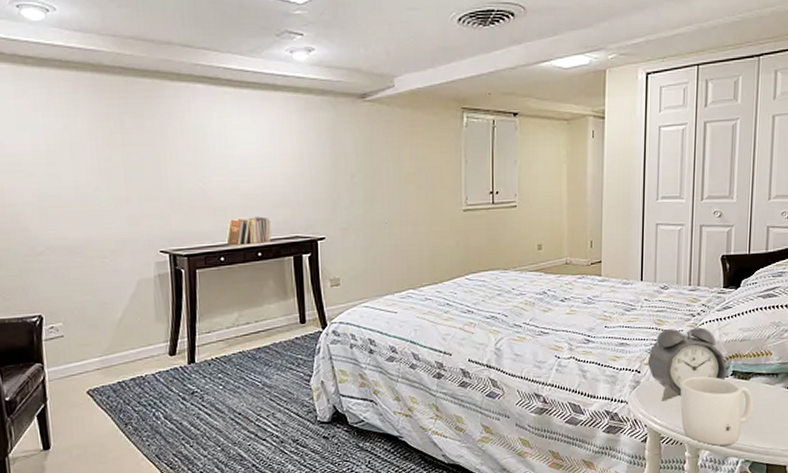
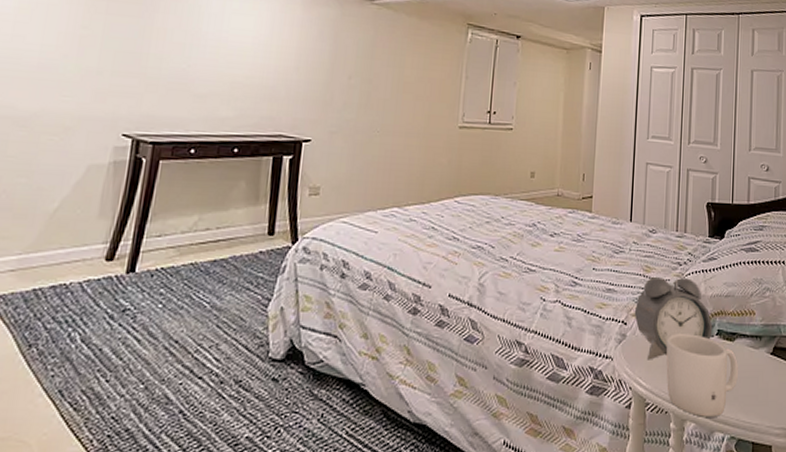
books: present [226,216,272,246] -> none [201,108,255,139]

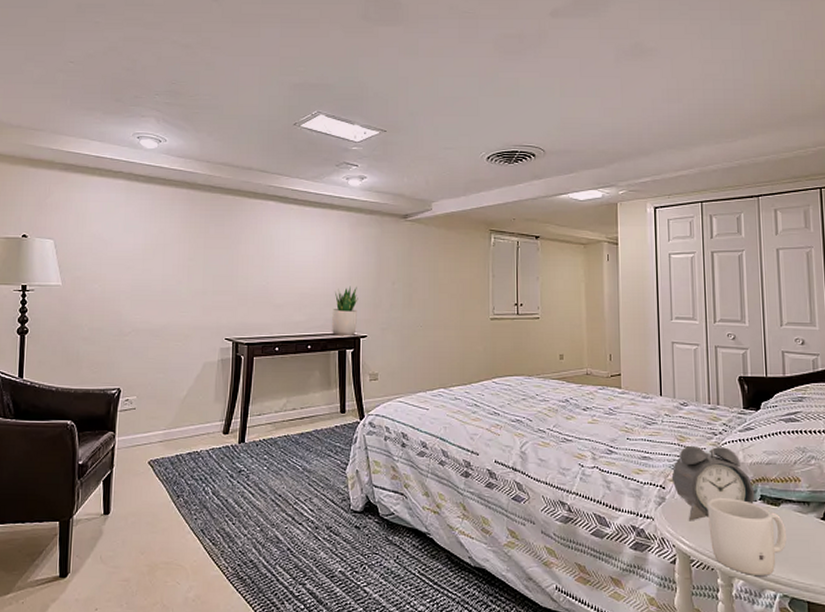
planter: none [267,77,305,140] -> present [332,286,358,337]

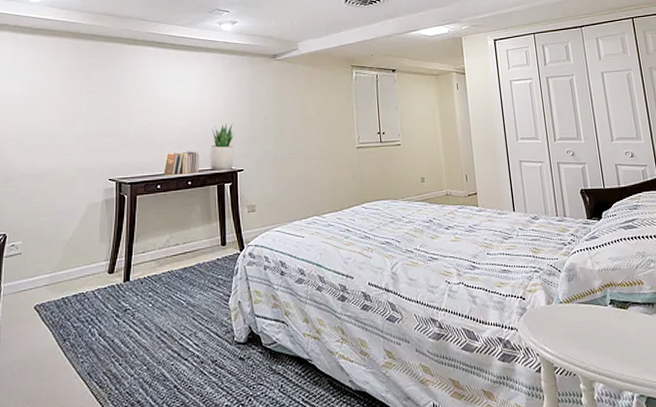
books: none [282,314,321,338] -> present [163,151,200,176]
alarm clock: present [671,445,755,521] -> none [530,256,606,330]
mug: present [706,497,786,576] -> none [563,303,638,378]

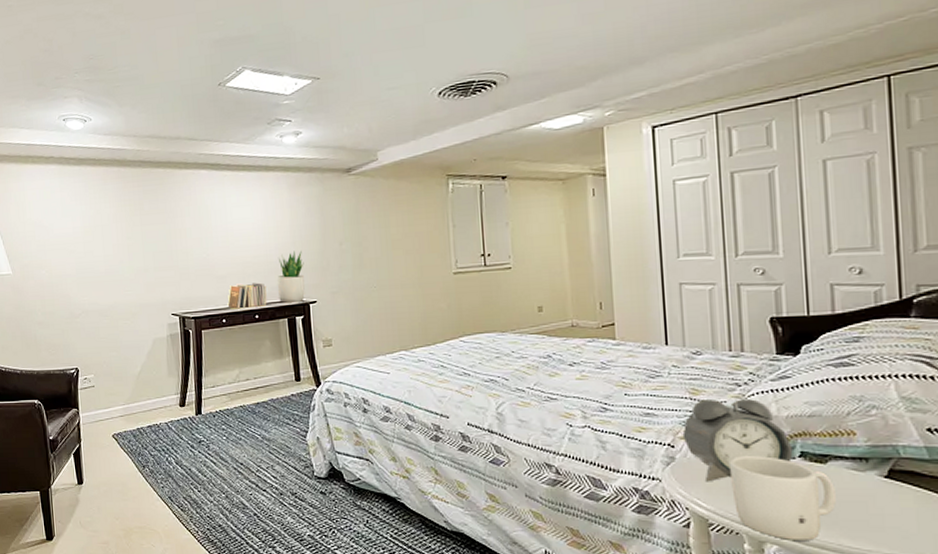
alarm clock: none [530,256,606,330] -> present [682,398,793,482]
mug: none [563,303,638,378] -> present [728,455,836,540]

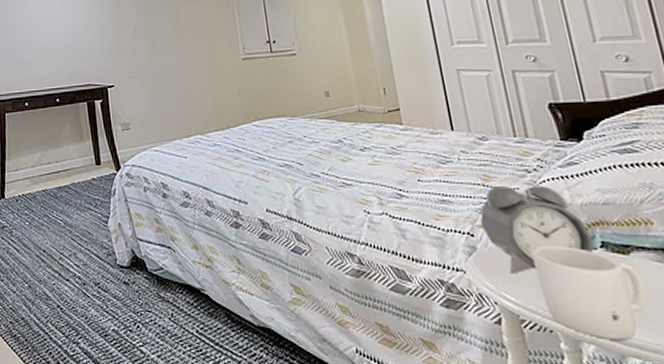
books: present [227,282,267,309] -> none [30,67,68,93]
planter: present [277,250,305,304] -> none [77,37,103,88]

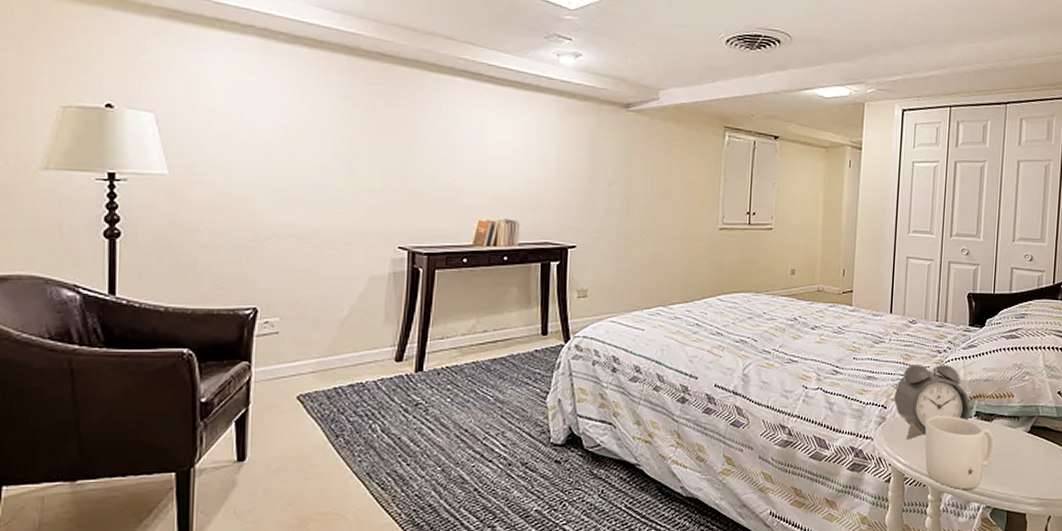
books: none [30,67,68,93] -> present [471,219,520,248]

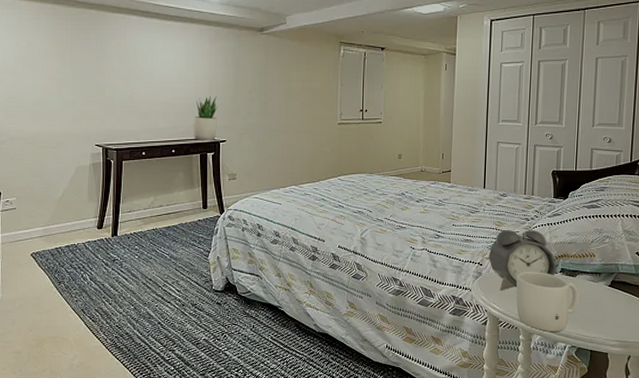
books: present [471,219,520,248] -> none [148,121,183,144]
planter: none [534,186,567,247] -> present [194,95,218,141]

